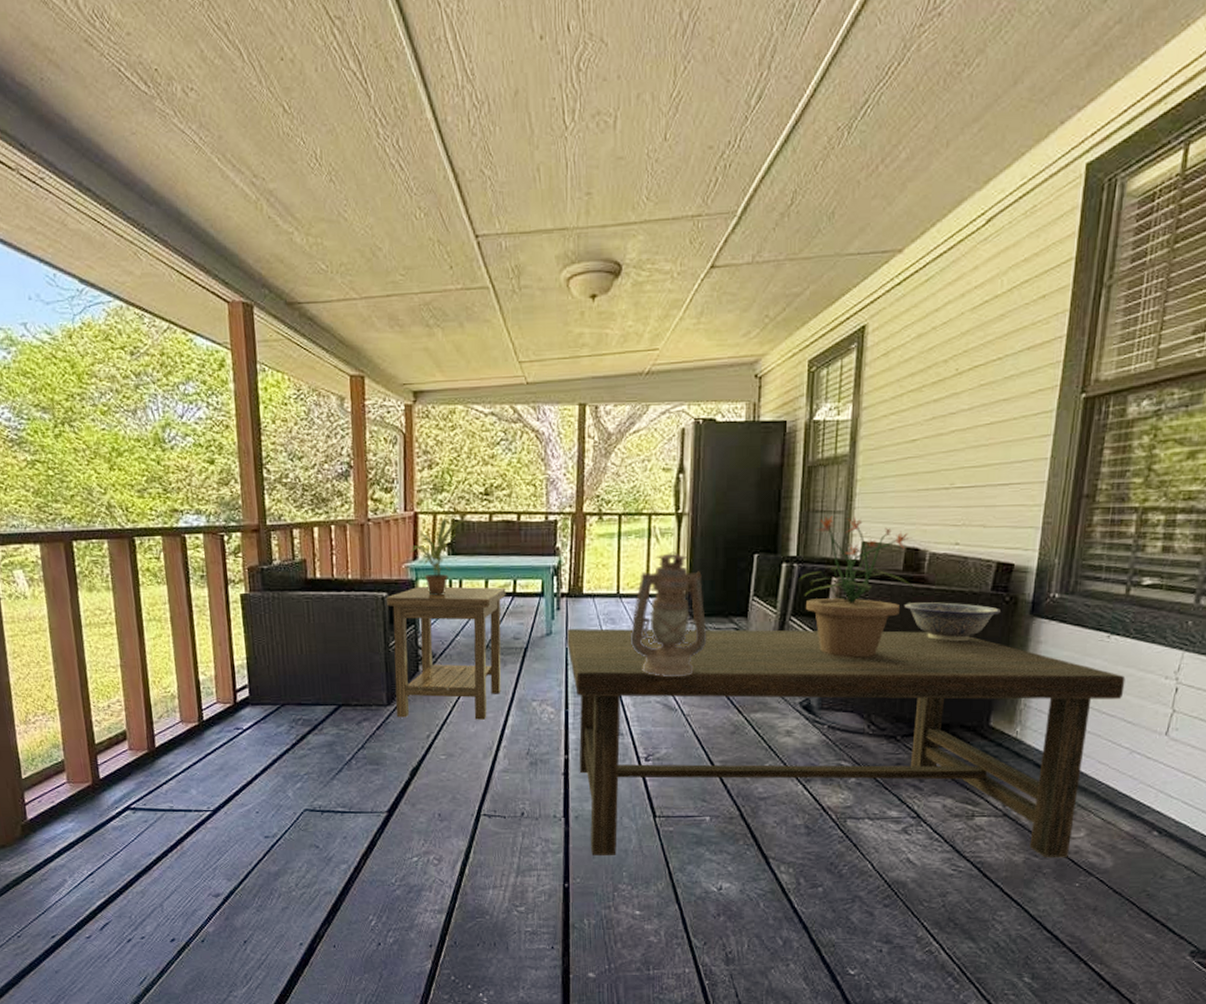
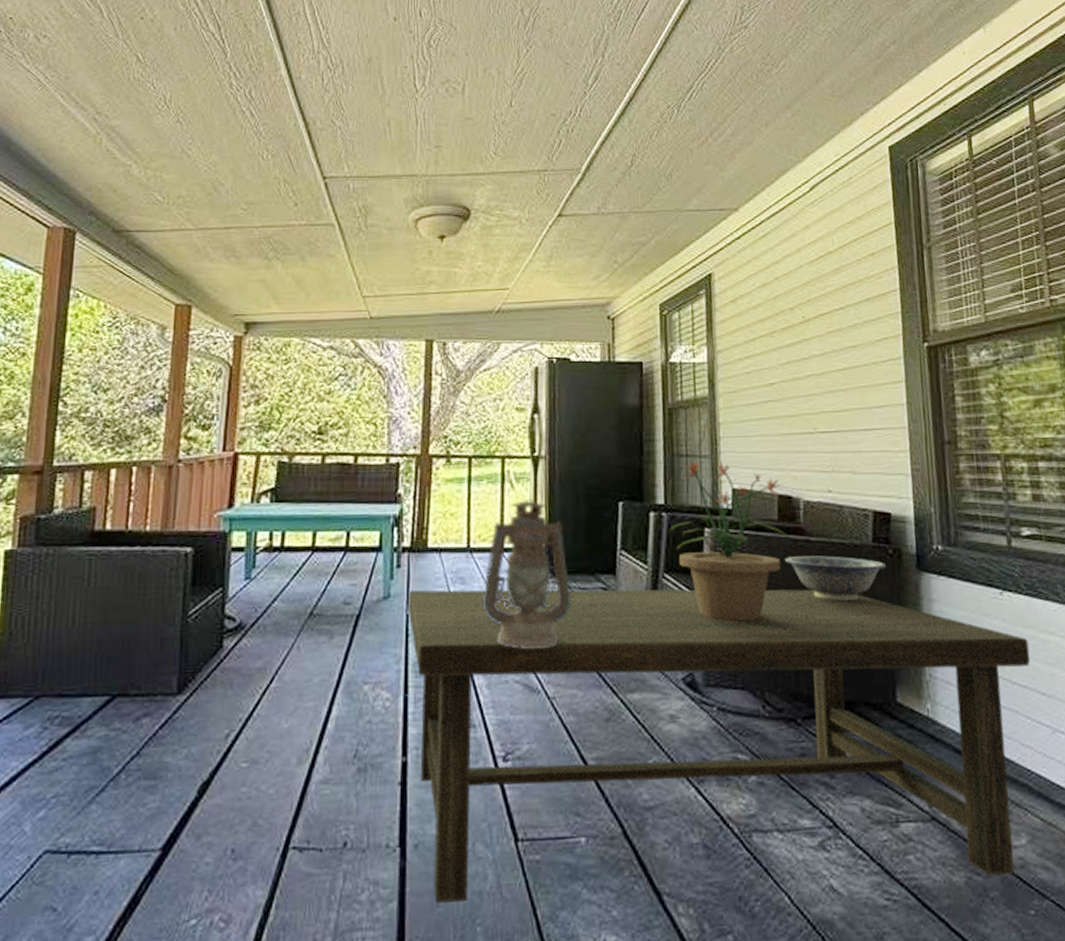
side table: present [386,586,506,720] -> none [187,539,337,711]
potted plant: present [408,517,465,596] -> none [223,459,294,551]

